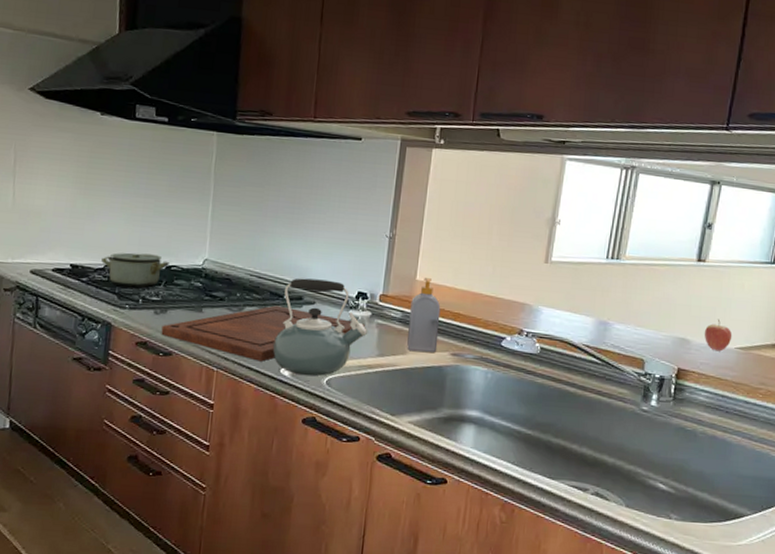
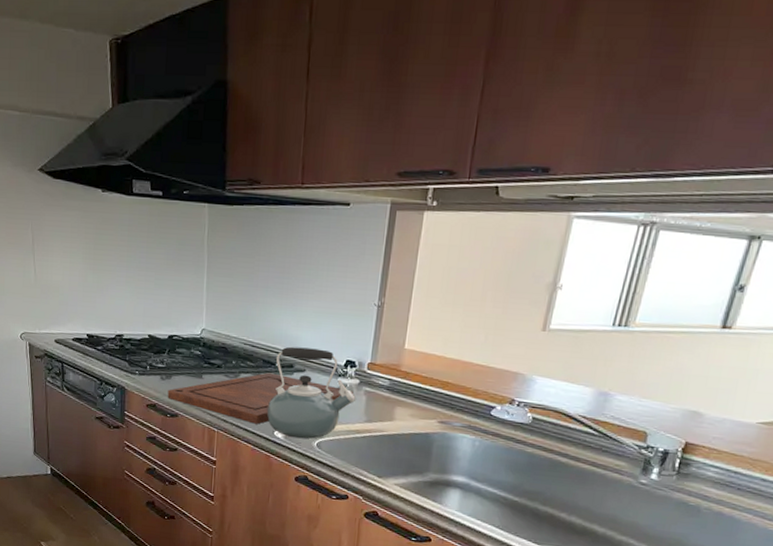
cooking pot: present [101,252,169,289] -> none [113,323,171,357]
soap bottle: present [407,278,441,353] -> none [394,346,429,421]
fruit: present [704,319,733,352] -> none [720,391,756,426]

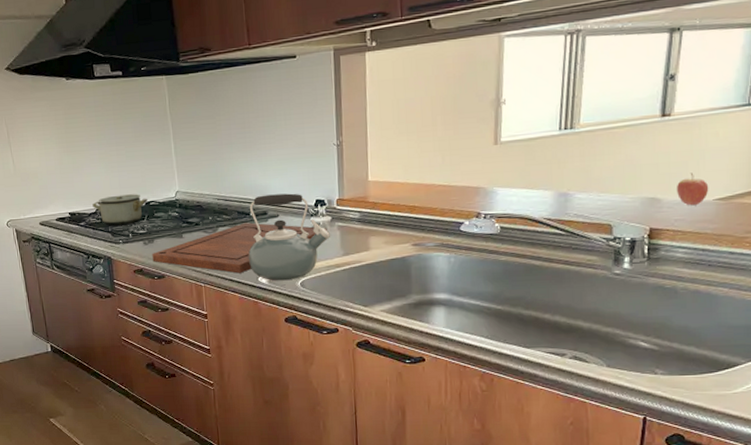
cooking pot: none [113,323,171,357] -> present [92,194,148,226]
fruit: none [720,391,756,426] -> present [676,172,709,206]

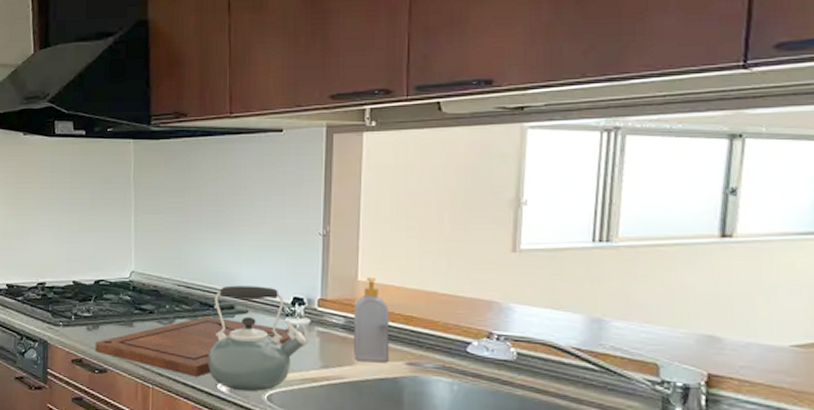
cooking pot: present [92,194,148,226] -> none [34,269,97,305]
soap bottle: none [367,177,398,247] -> present [354,278,390,363]
fruit: present [676,172,709,206] -> none [741,309,784,351]

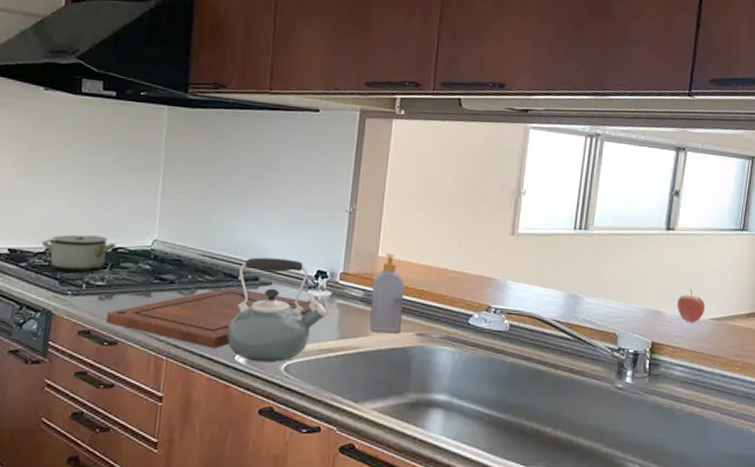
cooking pot: none [34,269,97,305] -> present [42,234,116,273]
fruit: none [741,309,784,351] -> present [676,289,706,323]

